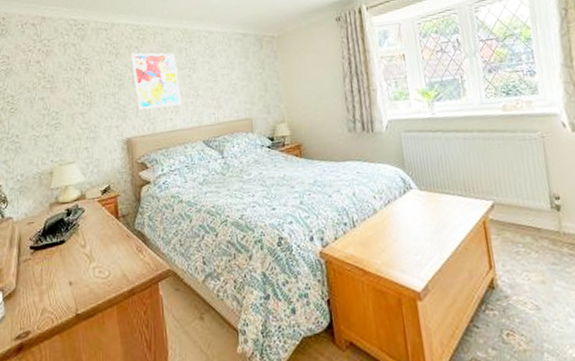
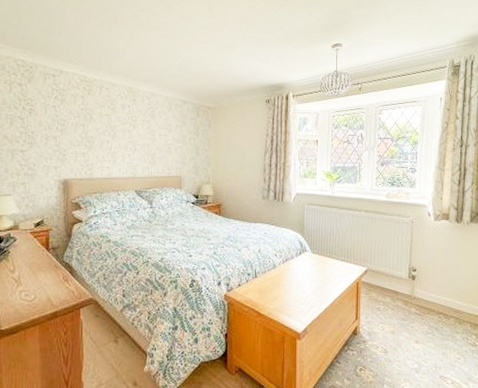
wall art: present [131,52,182,110] -> none [75,101,120,157]

